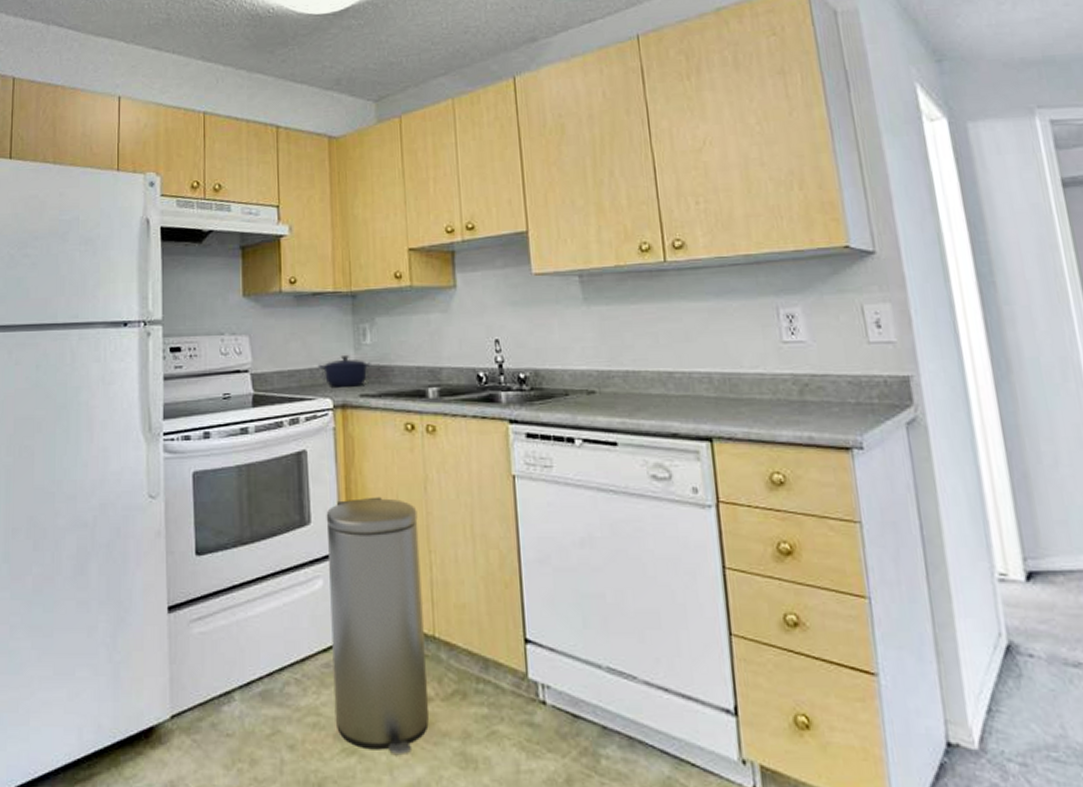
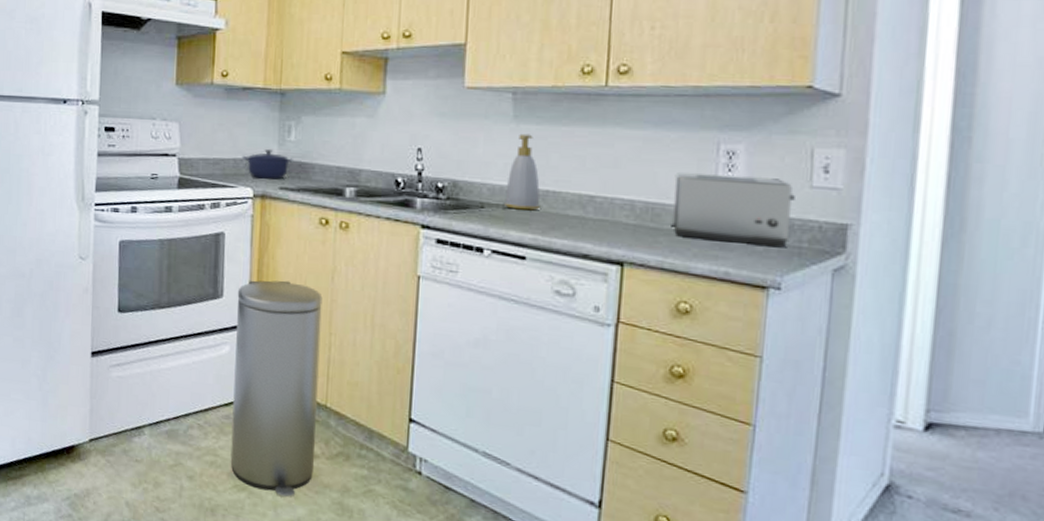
soap bottle: none [587,315,623,394] -> present [504,133,540,211]
toaster: none [743,337,859,407] -> present [671,173,795,248]

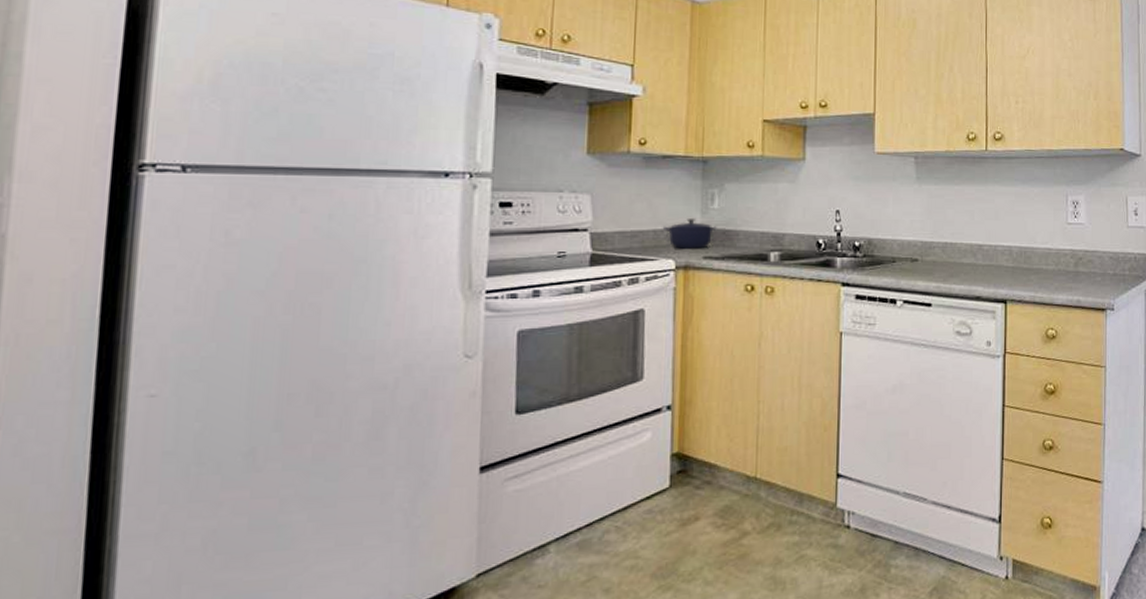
pedal bin: present [230,280,323,498] -> none [653,353,750,587]
soap bottle: present [504,133,540,211] -> none [912,193,941,261]
toaster: present [671,173,795,248] -> none [1039,221,1118,277]

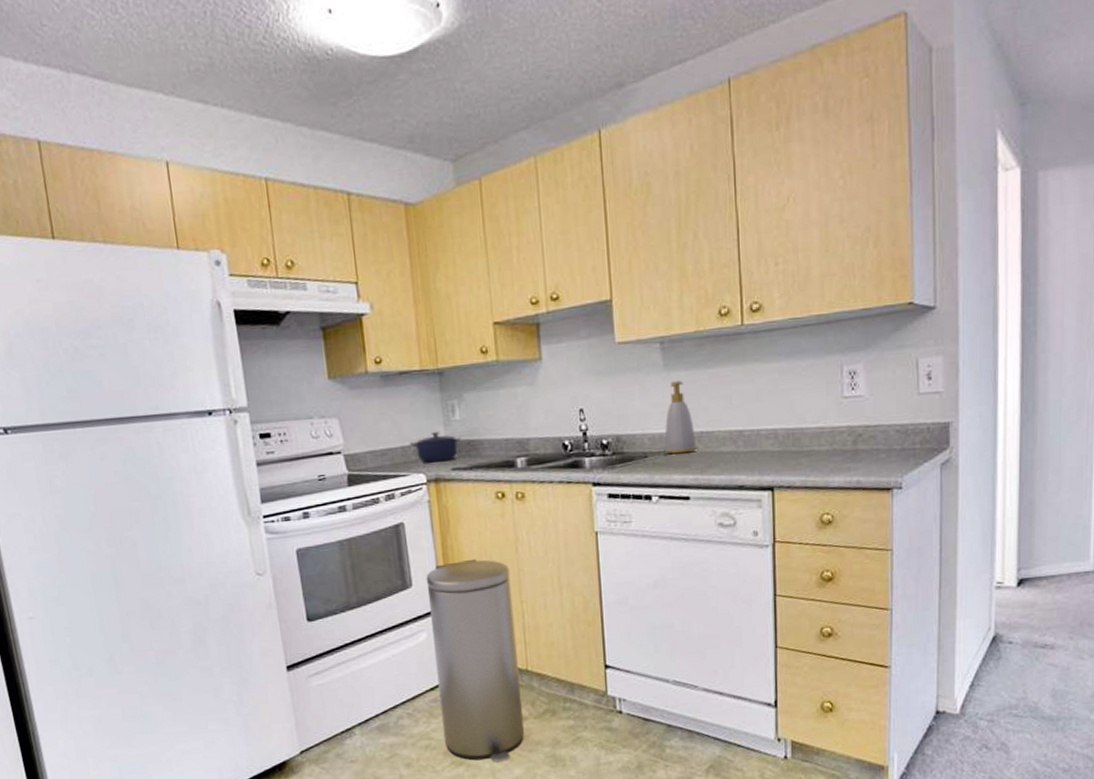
pedal bin: none [653,353,750,587] -> present [426,559,524,763]
soap bottle: none [912,193,941,261] -> present [665,380,697,455]

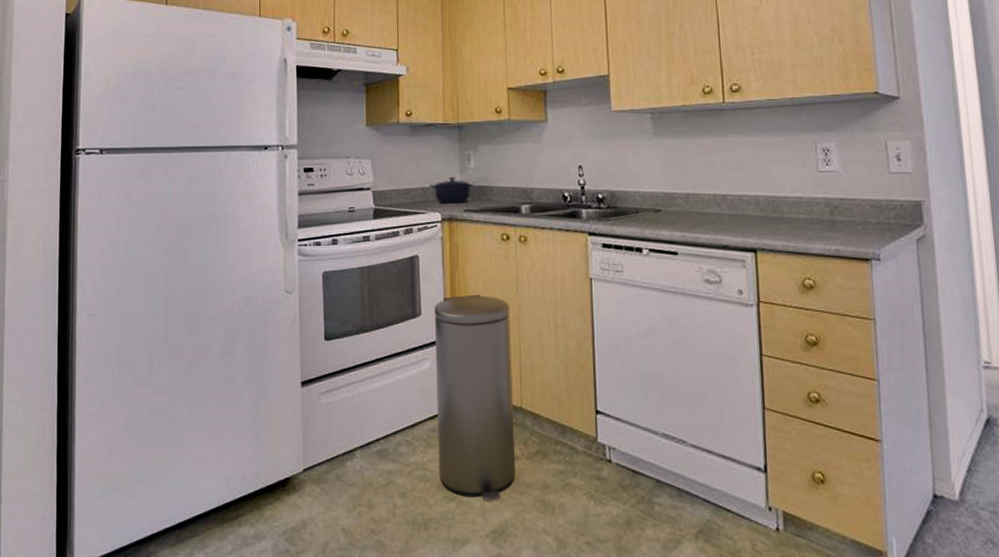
soap bottle: present [665,380,697,455] -> none [655,146,684,212]

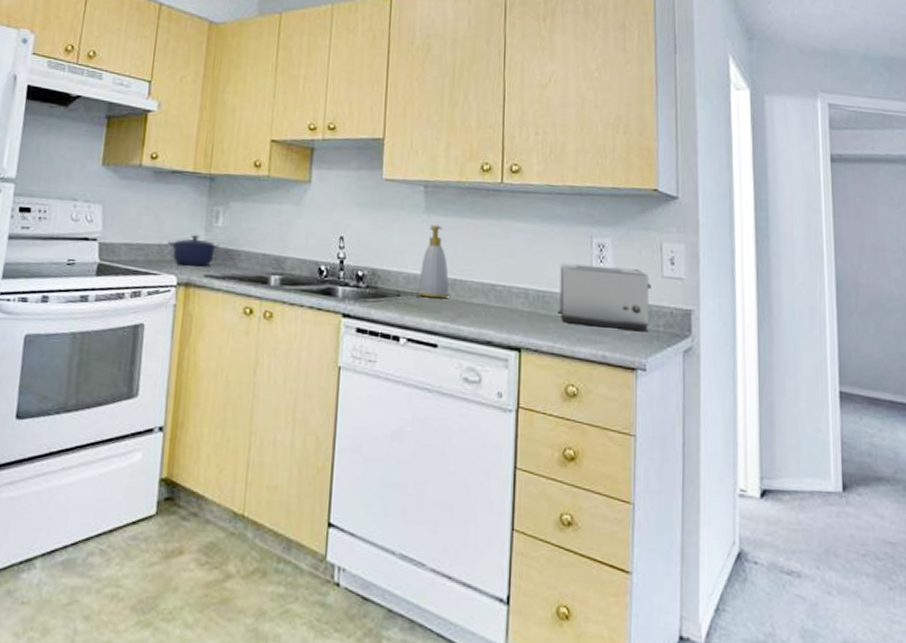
pedal bin: present [434,294,515,502] -> none [134,375,244,630]
soap bottle: none [655,146,684,212] -> present [418,224,449,299]
toaster: none [786,168,879,225] -> present [558,263,651,332]

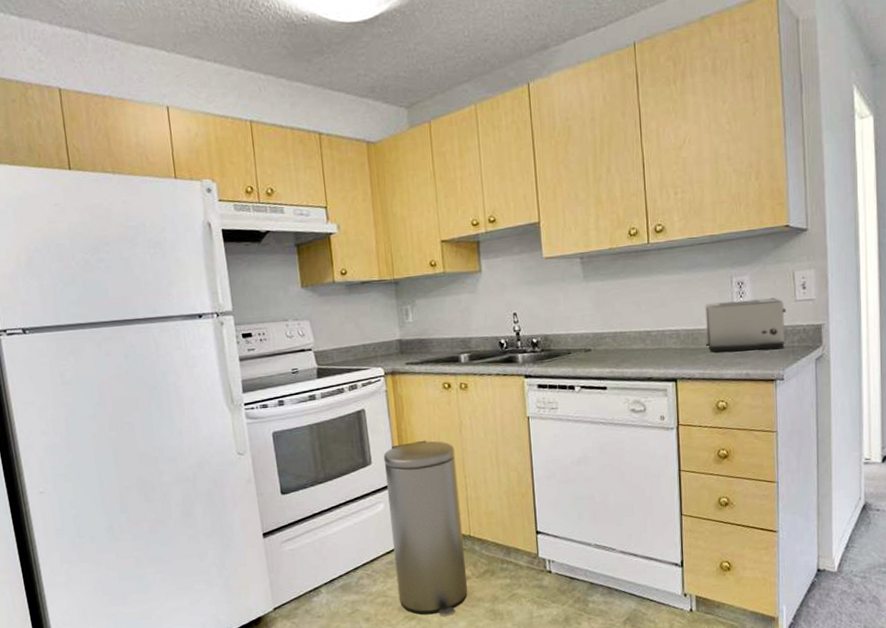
pedal bin: none [134,375,244,630] -> present [383,440,468,617]
cooking pot: present [167,234,220,268] -> none [369,331,414,359]
soap bottle: present [418,224,449,299] -> none [585,289,612,351]

